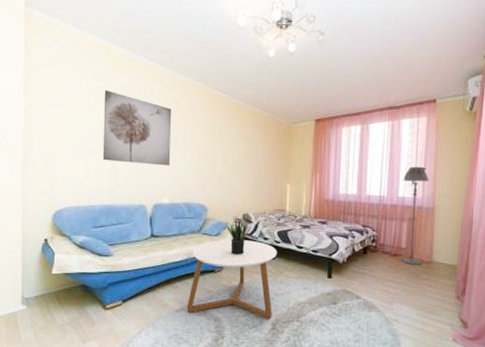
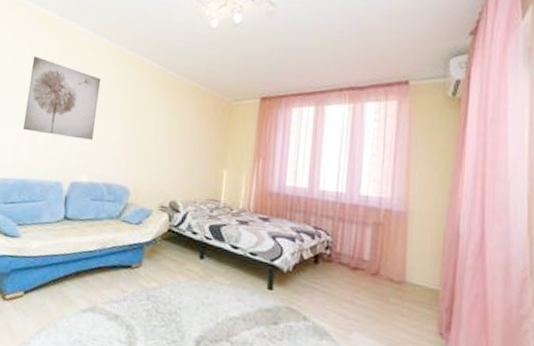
coffee table: present [186,239,277,320] -> none [95,229,207,335]
potted plant: present [226,219,247,255] -> none [149,207,174,250]
floor lamp: present [401,166,429,265] -> none [363,158,400,285]

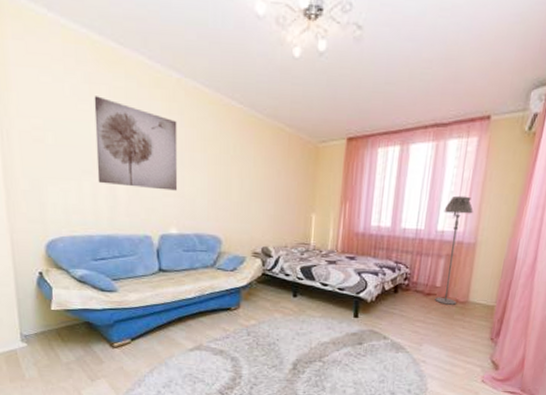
floor lamp: none [363,158,400,285] -> present [435,195,473,305]

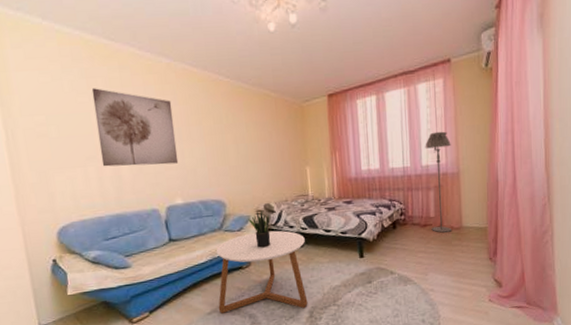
coffee table: none [201,275,300,360] -> present [215,230,308,314]
potted plant: none [243,253,266,292] -> present [248,210,271,248]

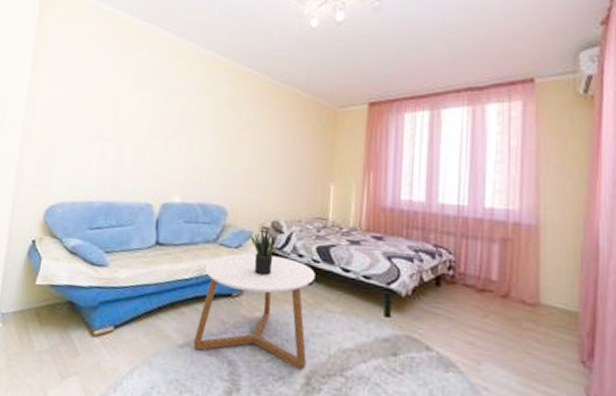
wall art: present [91,88,179,167] -> none [107,66,192,156]
floor lamp: present [425,131,451,233] -> none [491,166,529,308]

